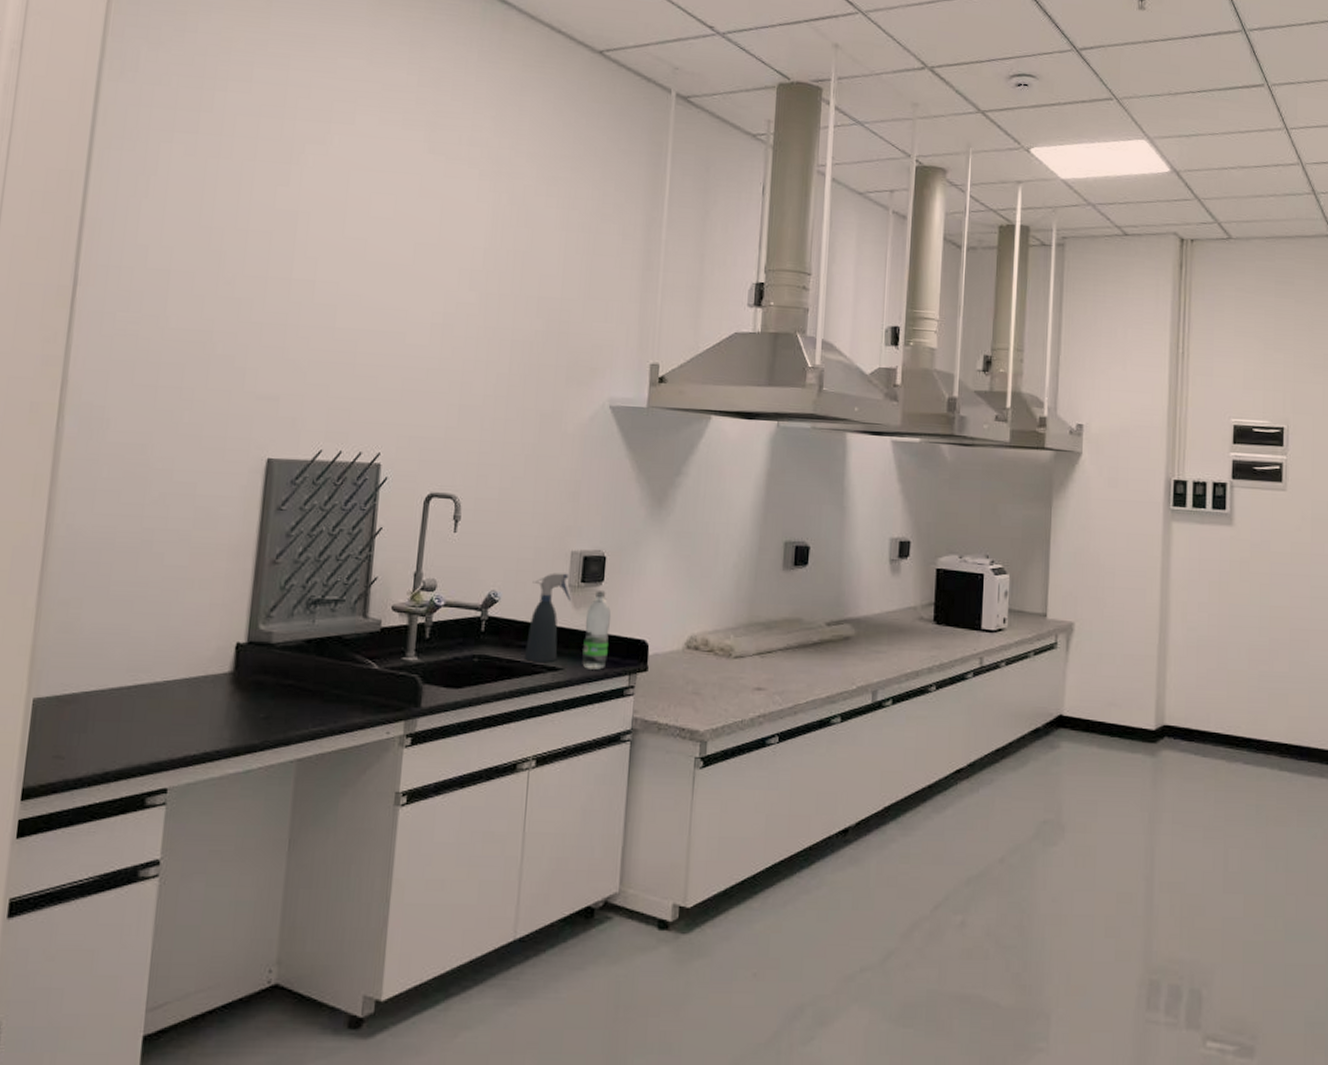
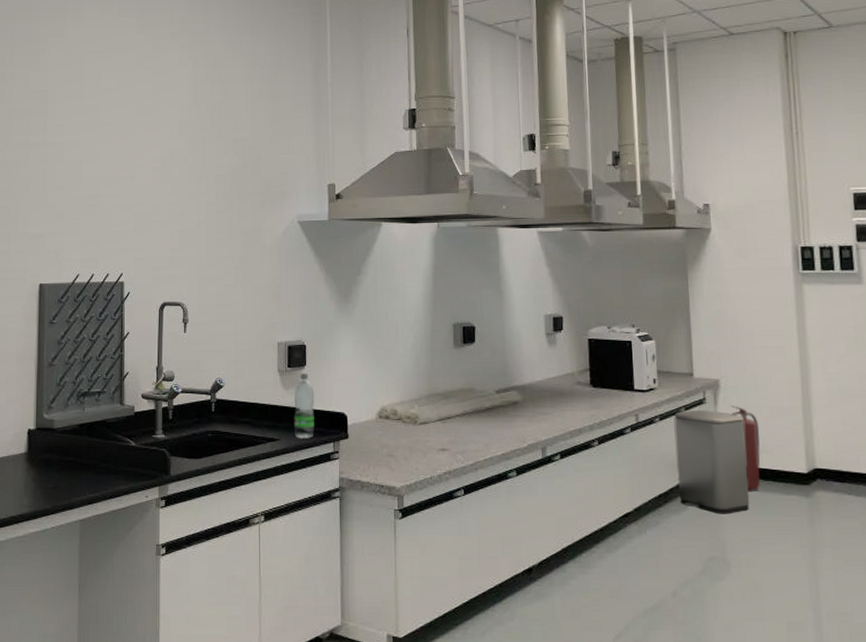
spray bottle: present [524,573,571,663] -> none [247,361,281,435]
pedal bin: none [1019,656,1095,773] -> present [674,411,750,514]
fire extinguisher: none [1083,652,1111,748] -> present [730,405,760,491]

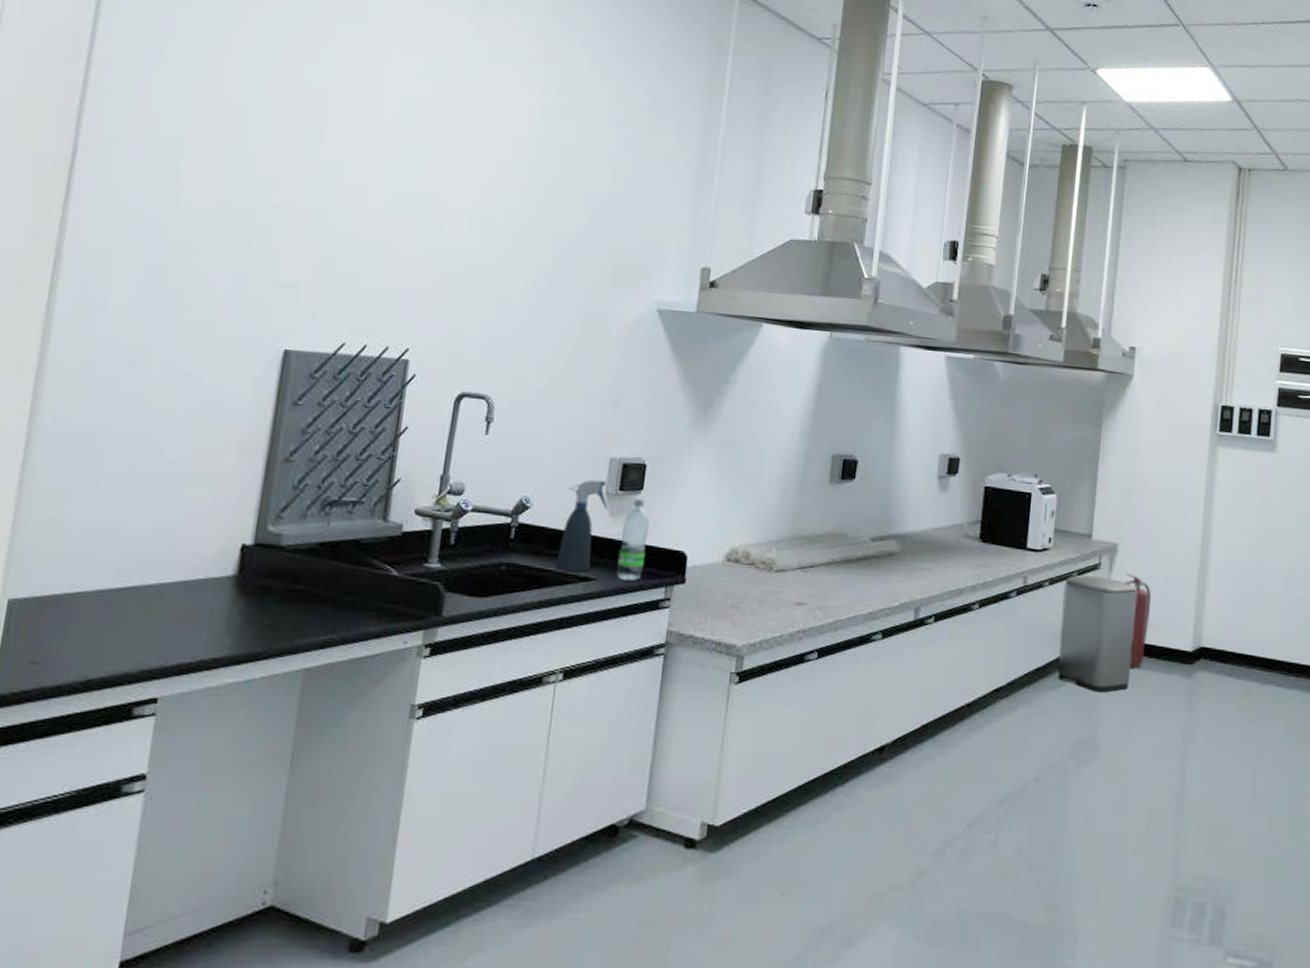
spray bottle: none [247,361,281,435] -> present [555,479,608,573]

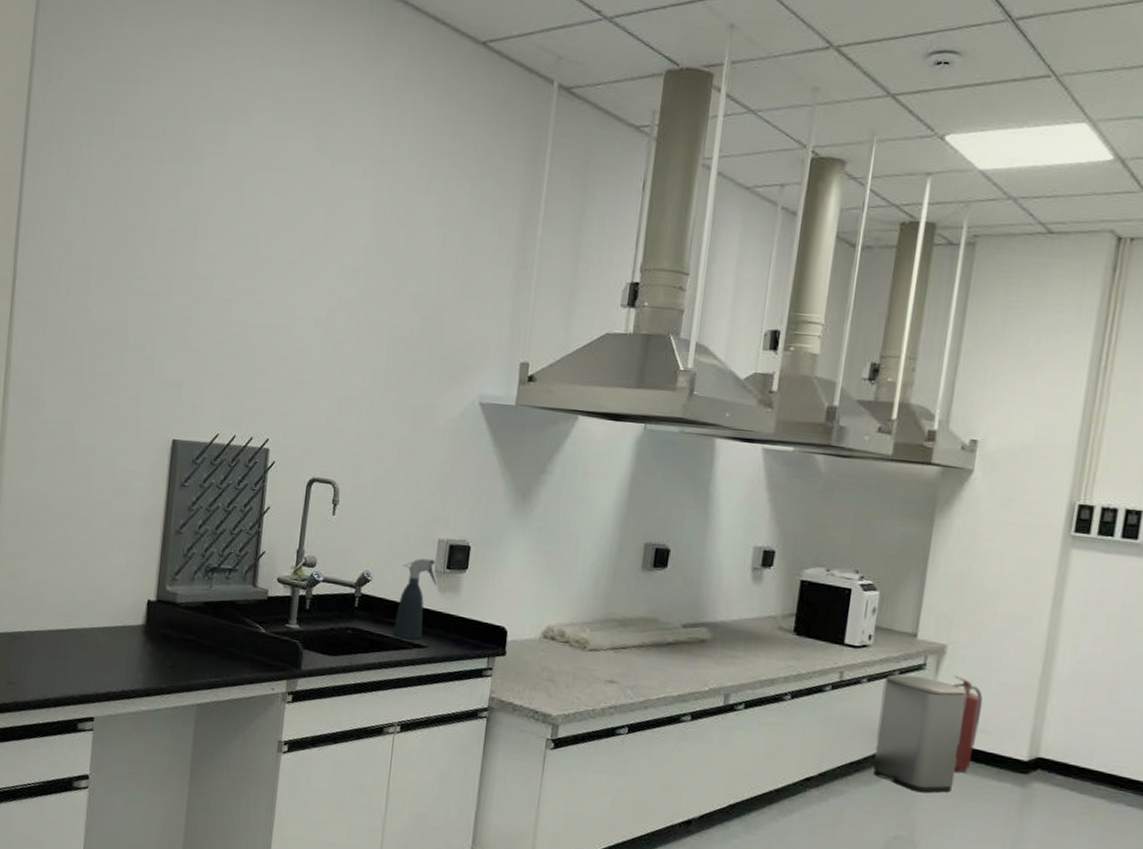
bottle: present [616,499,650,581] -> none [445,577,474,651]

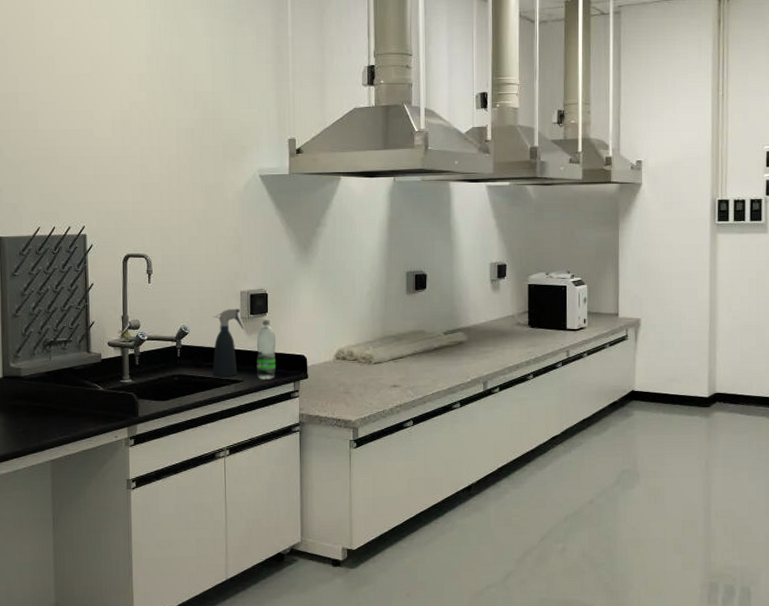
bottle: none [445,577,474,651] -> present [256,320,276,380]
pedal bin: present [873,675,967,793] -> none [600,346,659,434]
fire extinguisher: present [953,676,983,772] -> none [648,341,672,414]

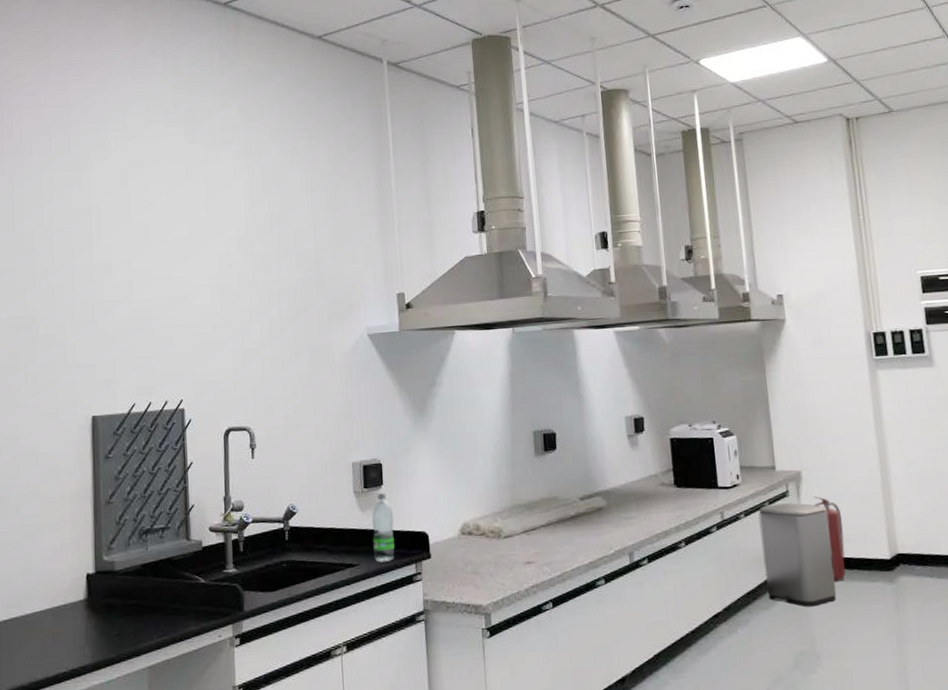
spray bottle: present [212,308,244,378] -> none [323,482,357,562]
pedal bin: none [600,346,659,434] -> present [759,503,837,607]
fire extinguisher: none [648,341,672,414] -> present [813,496,846,582]

